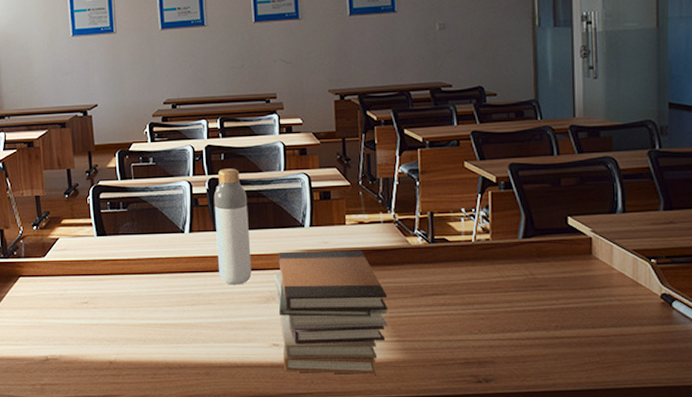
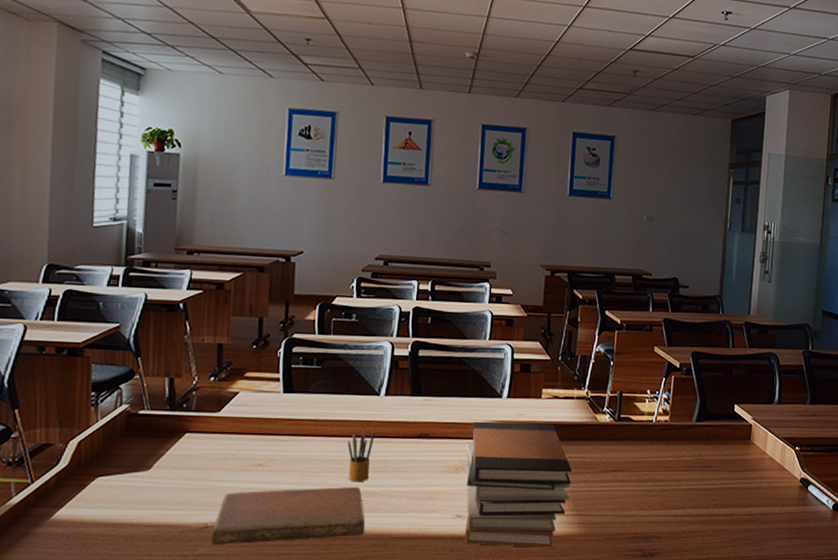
notebook: none [52,319,187,375] -> present [210,486,365,545]
pencil box: none [160,263,185,316] -> present [347,427,376,483]
bottle: present [213,168,252,285] -> none [411,332,450,453]

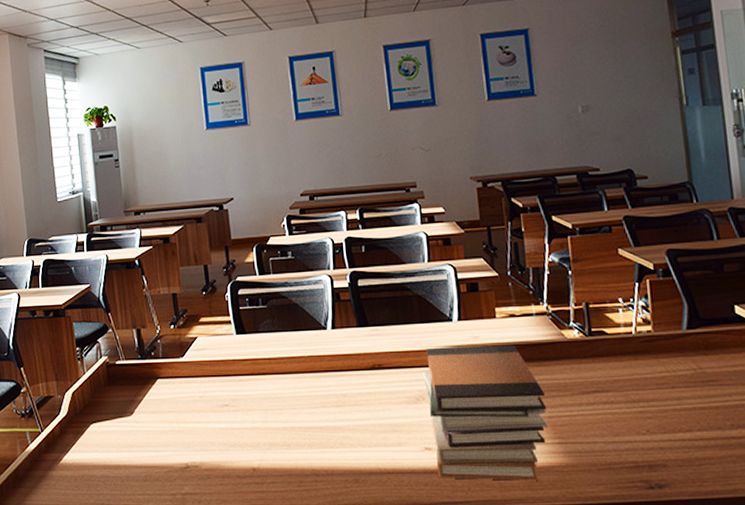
notebook: present [210,486,365,545] -> none [193,422,334,484]
pencil box: present [347,427,376,483] -> none [303,362,330,418]

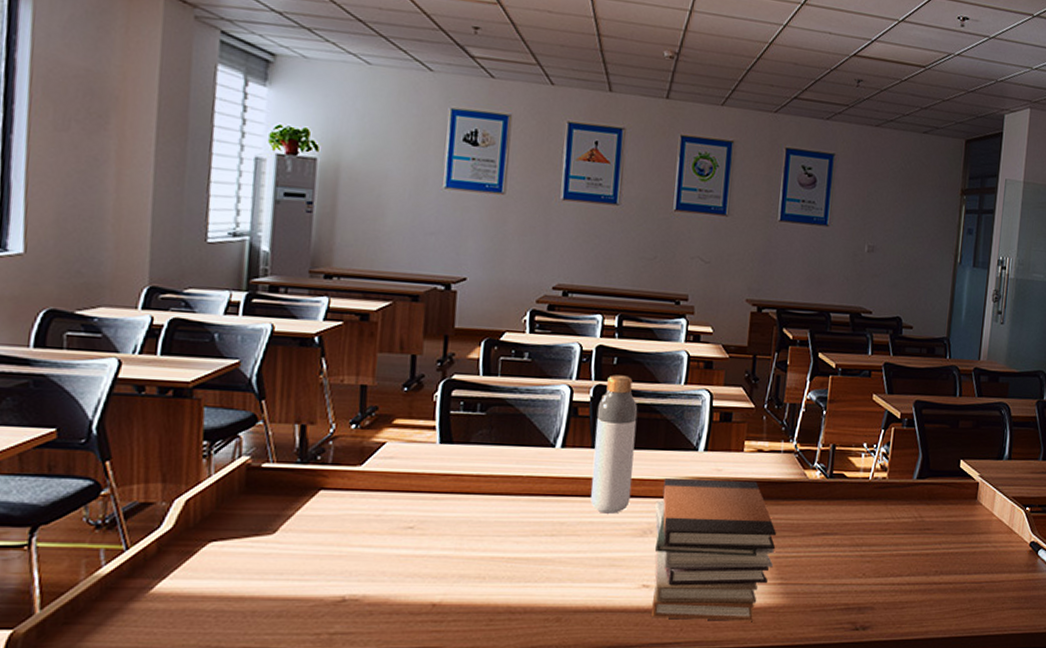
bottle: none [355,260,400,384] -> present [590,375,638,514]

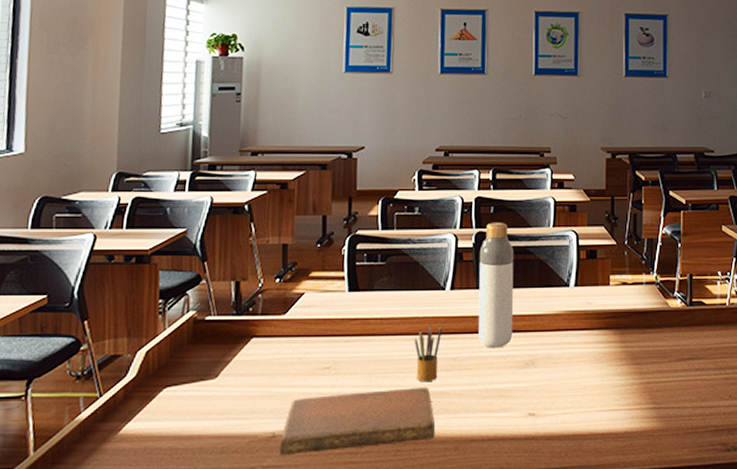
notebook: none [349,552,535,621] -> present [279,387,436,455]
pencil box: none [516,484,550,548] -> present [414,323,443,383]
book stack: present [651,479,777,621] -> none [535,312,646,446]

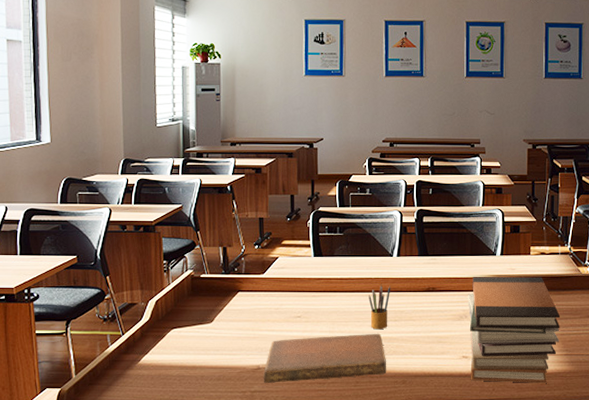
bottle: present [478,222,514,348] -> none [420,202,450,304]
book stack: none [535,312,646,446] -> present [468,276,561,383]

